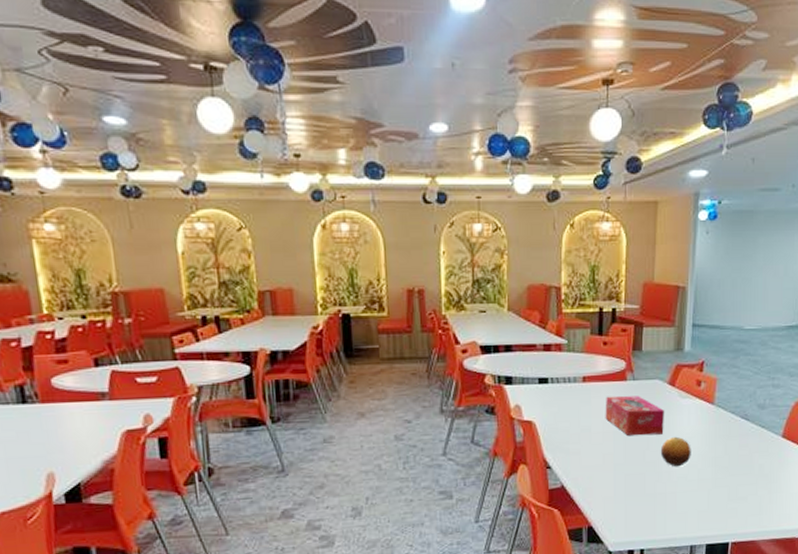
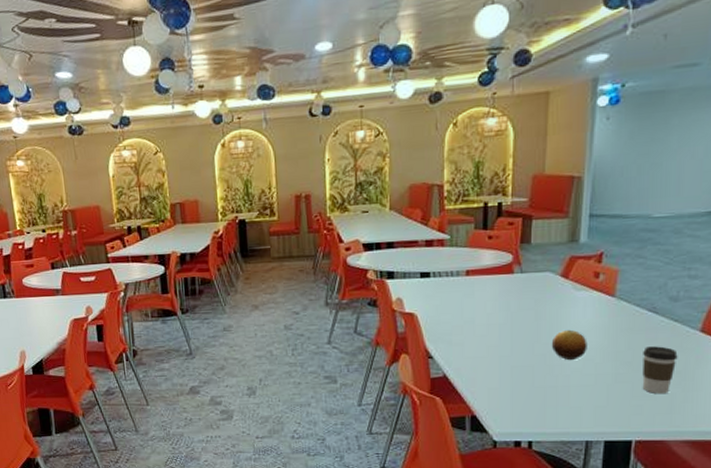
tissue box: present [605,395,665,436] -> none [490,288,557,329]
coffee cup: none [737,451,765,497] -> present [642,346,678,395]

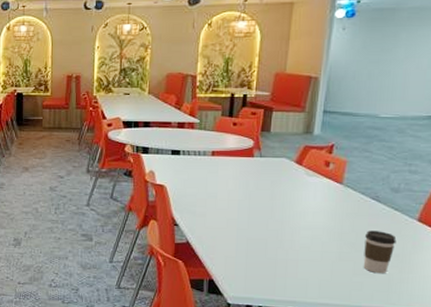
fruit: present [552,330,587,361] -> none [284,211,316,238]

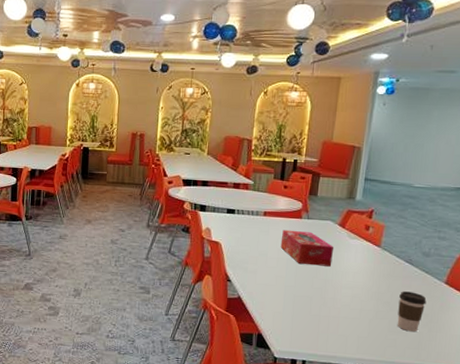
tissue box: none [231,169,291,207] -> present [280,229,334,267]

